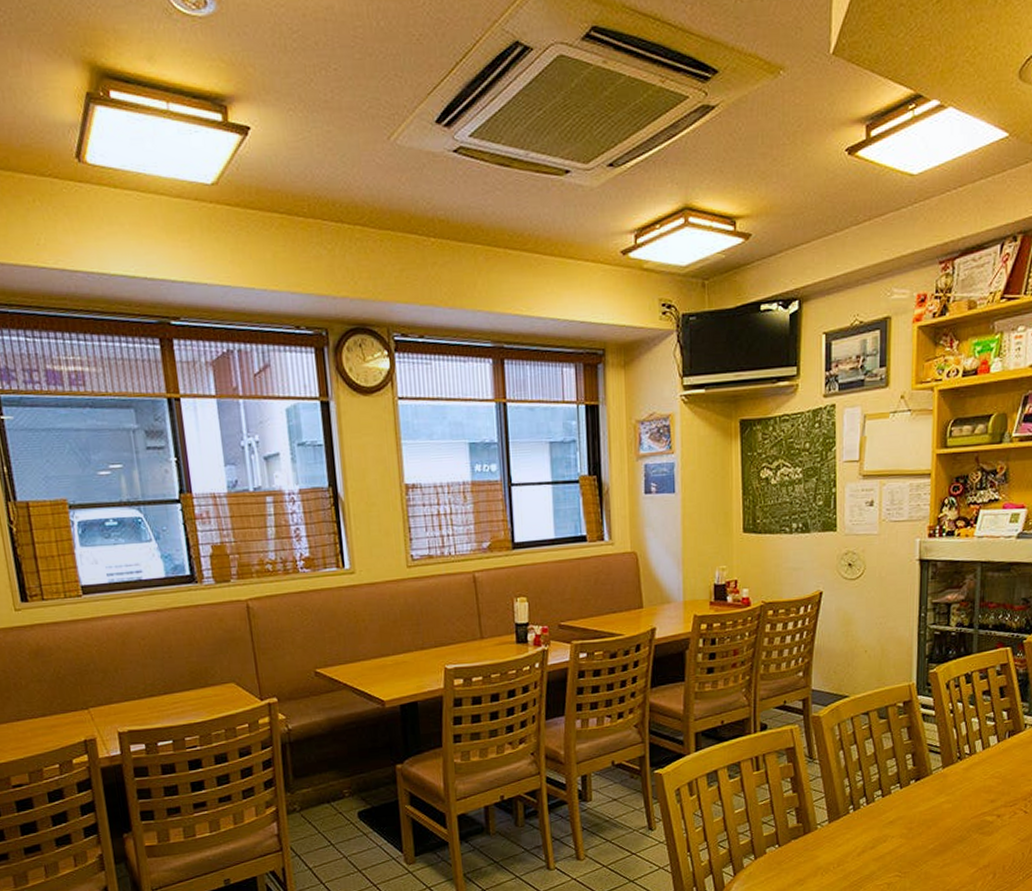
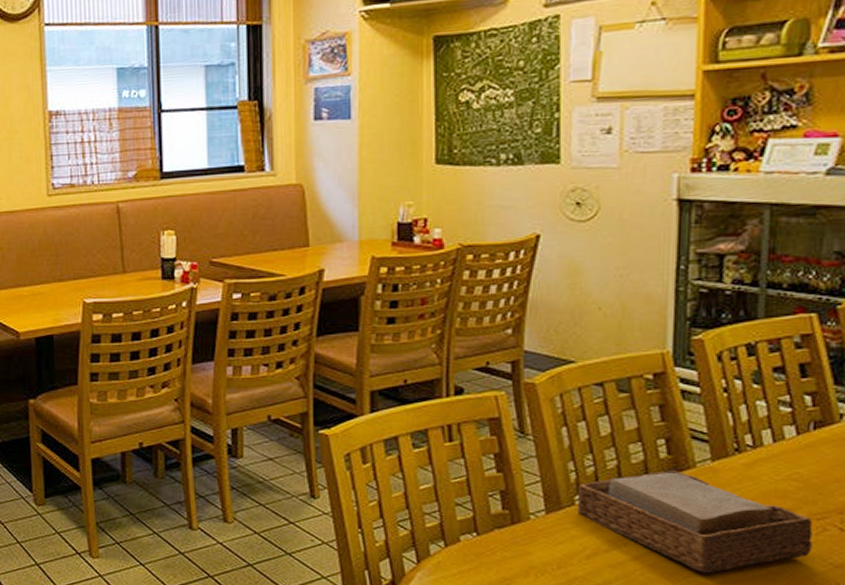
napkin holder: none [851,778,1008,857] -> present [577,470,813,574]

